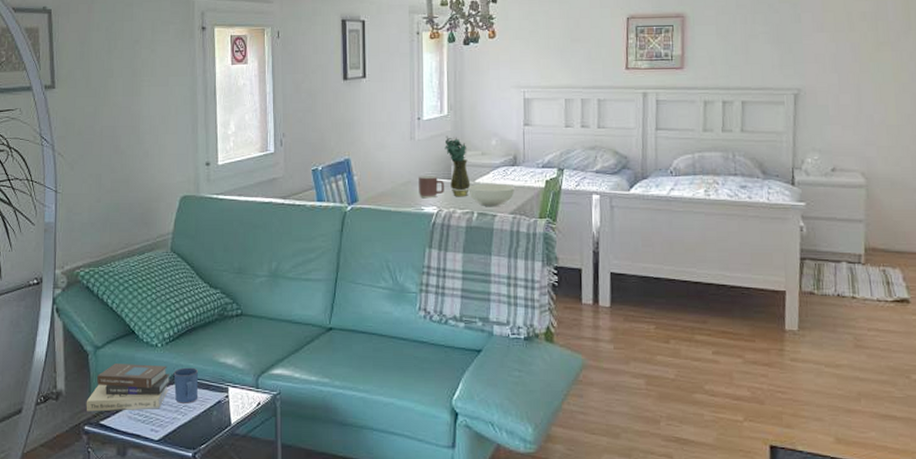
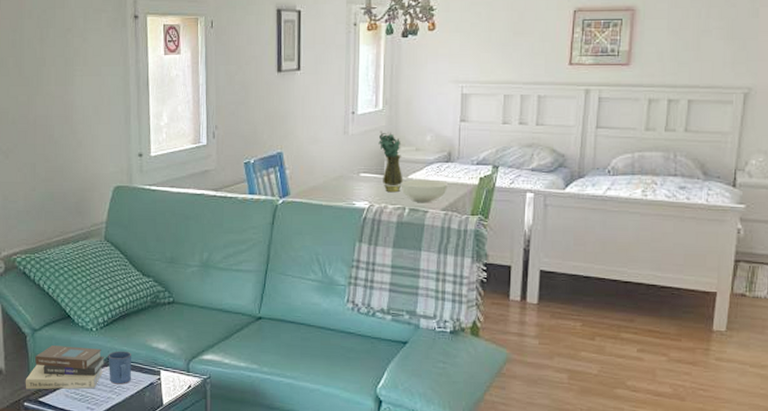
mug: present [419,175,444,199] -> none [351,170,376,194]

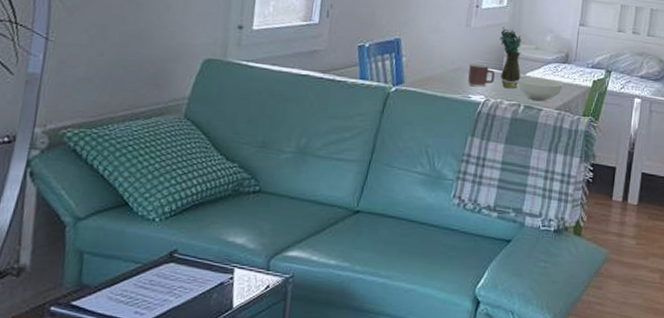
books: present [25,345,105,390] -> none [54,238,166,291]
mug: present [108,351,132,385] -> none [169,245,202,286]
mug: none [351,170,376,194] -> present [468,63,495,87]

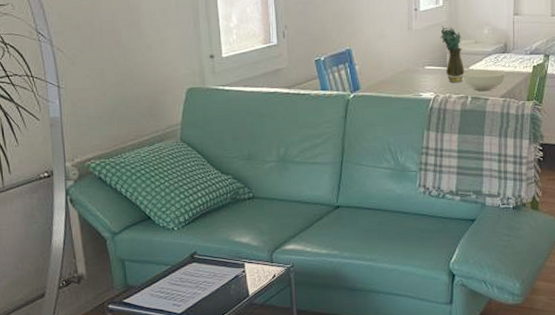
mug: present [468,63,495,87] -> none [416,63,440,85]

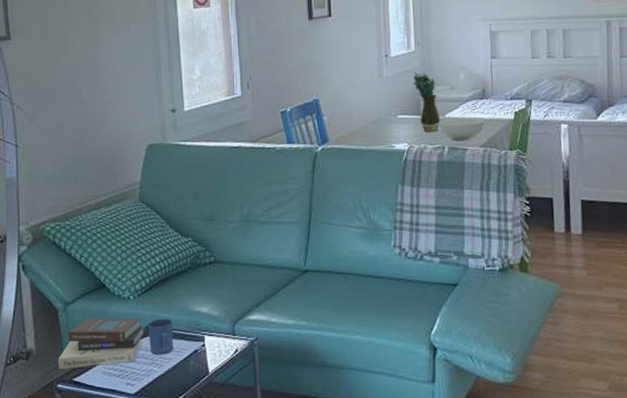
books: none [108,246,189,292] -> present [58,317,145,370]
mug: none [191,247,216,281] -> present [147,318,174,356]

